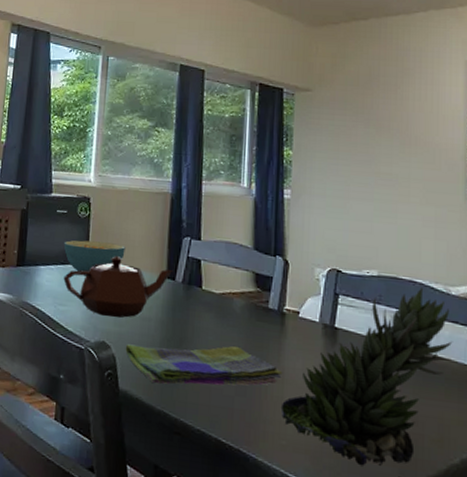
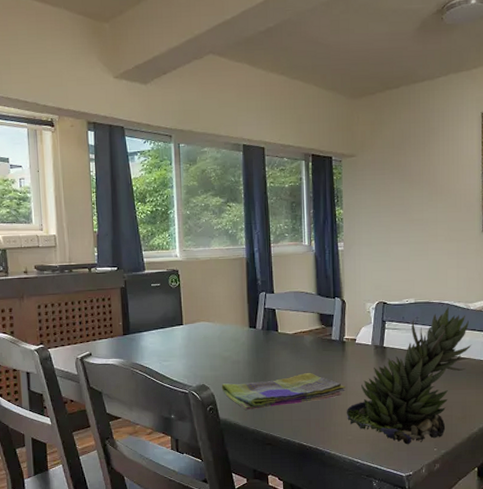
cereal bowl: present [63,240,125,277] -> none [160,305,213,336]
teapot: present [63,256,174,318] -> none [164,315,254,364]

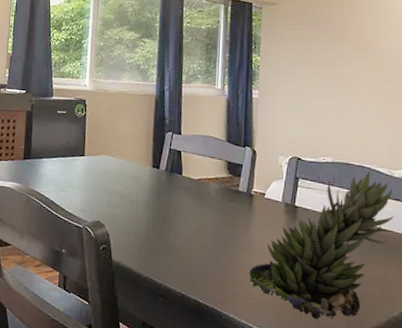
dish towel: present [221,372,345,409] -> none [117,222,250,256]

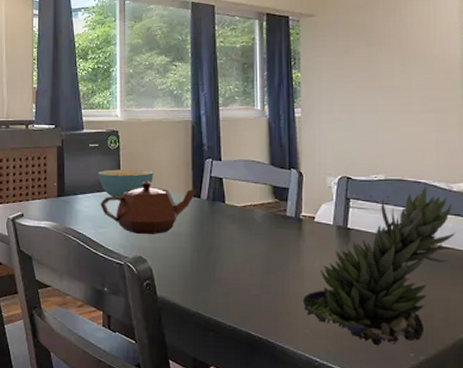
cereal bowl: none [63,136,117,167] -> present [98,169,154,201]
teapot: none [64,149,158,201] -> present [100,181,199,234]

